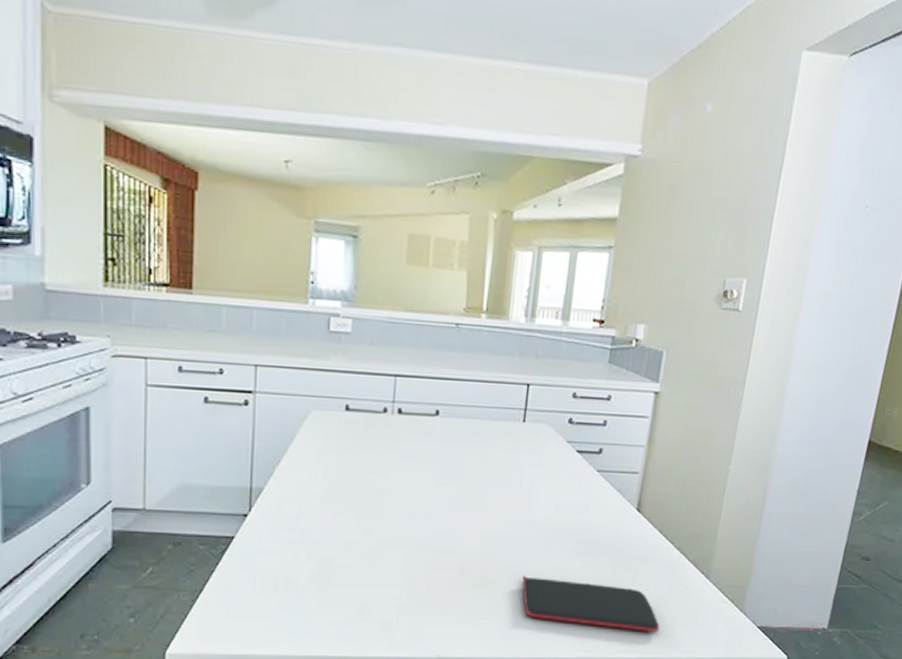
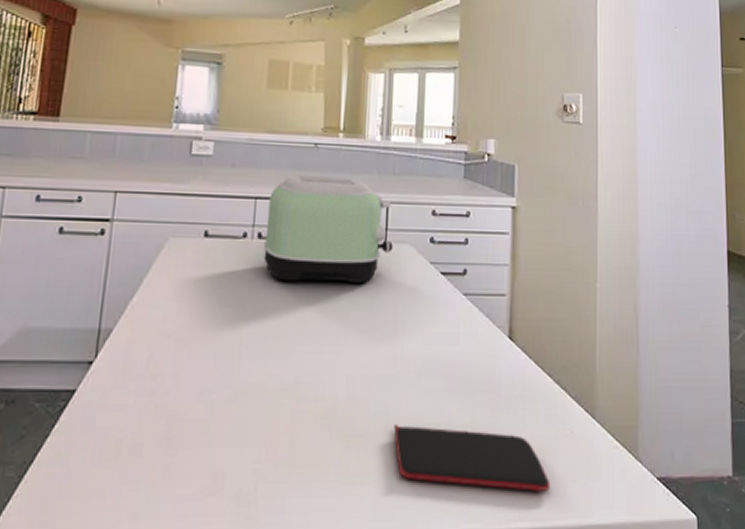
toaster: none [403,354,532,458] -> present [263,174,393,284]

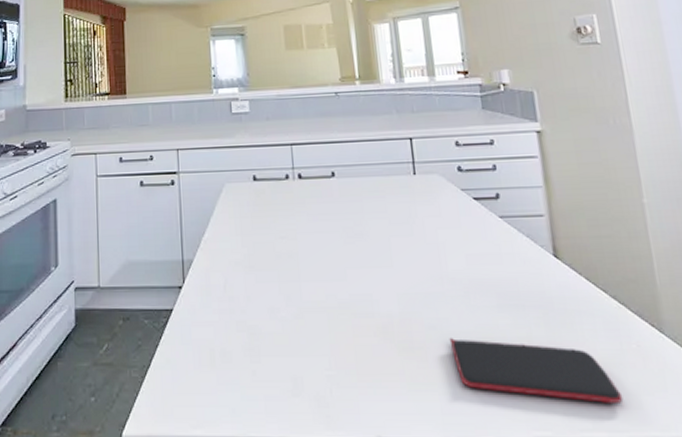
toaster: present [263,174,393,284] -> none [303,119,422,214]

